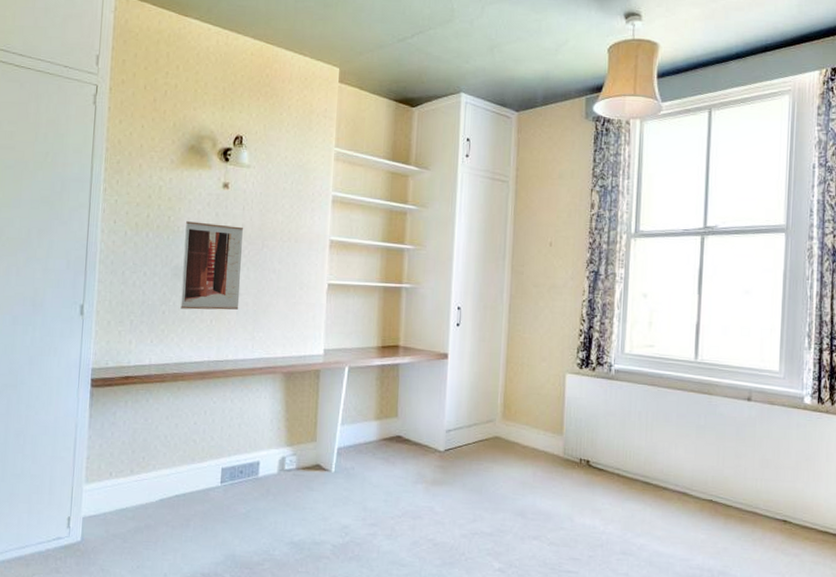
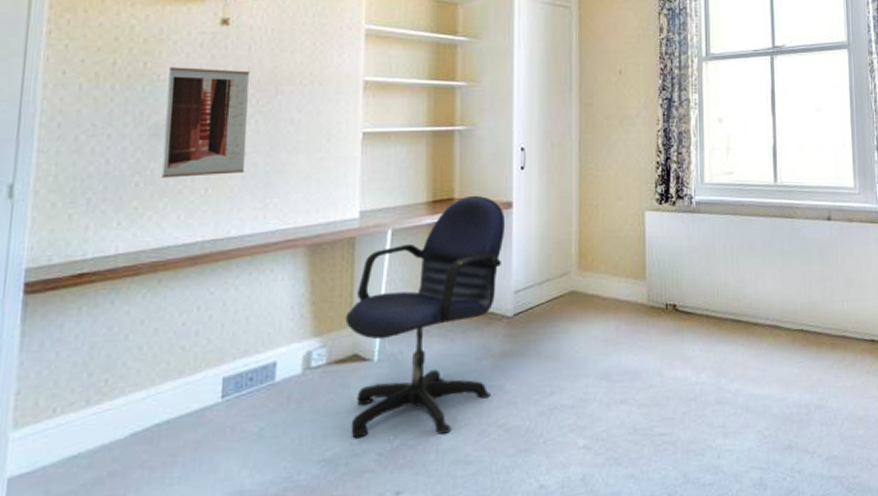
office chair: none [311,344,441,539] -> present [345,195,505,439]

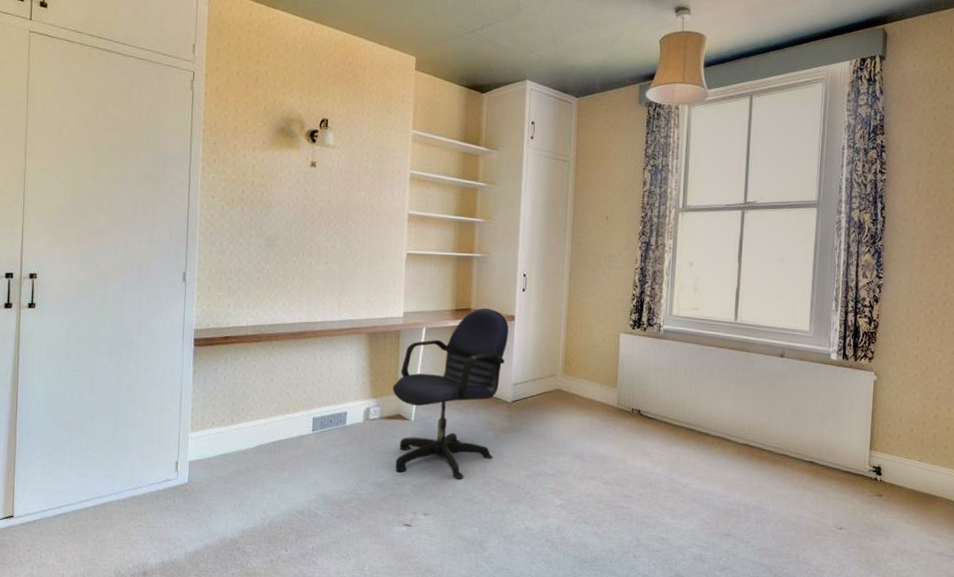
wall art: present [162,67,251,178] -> none [274,197,330,277]

